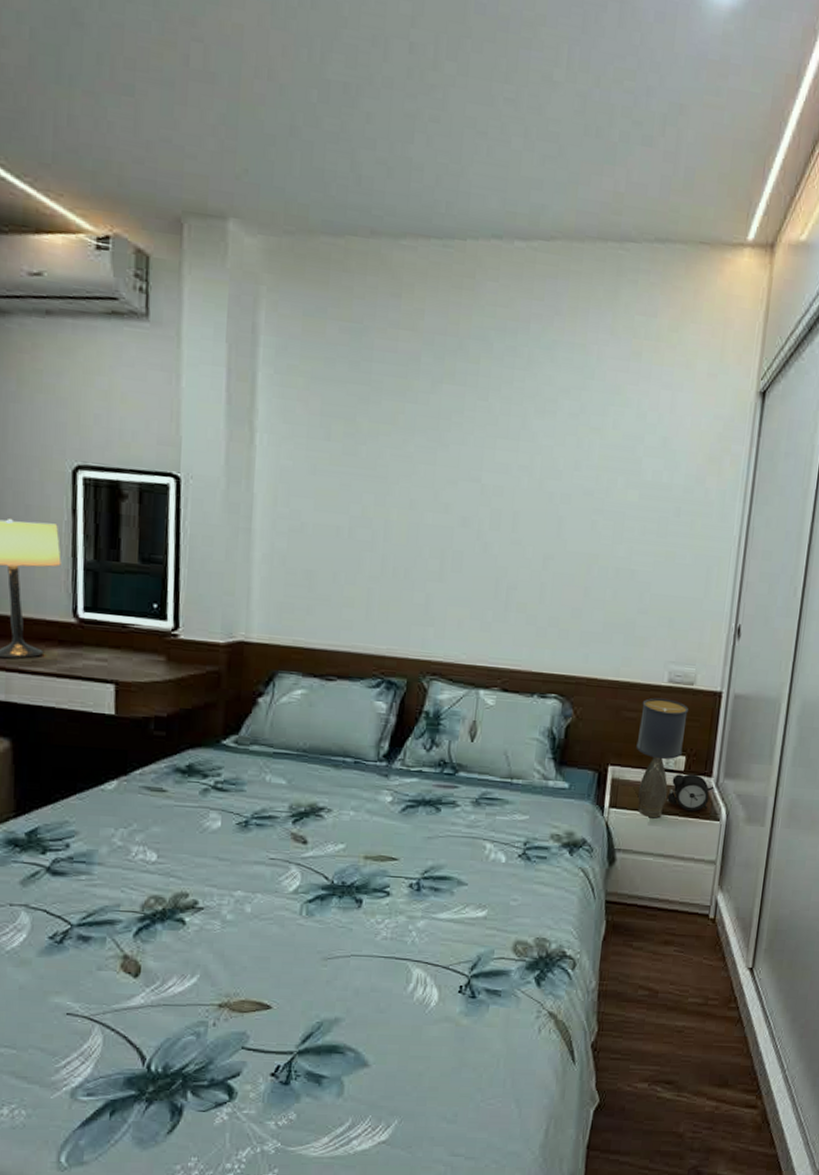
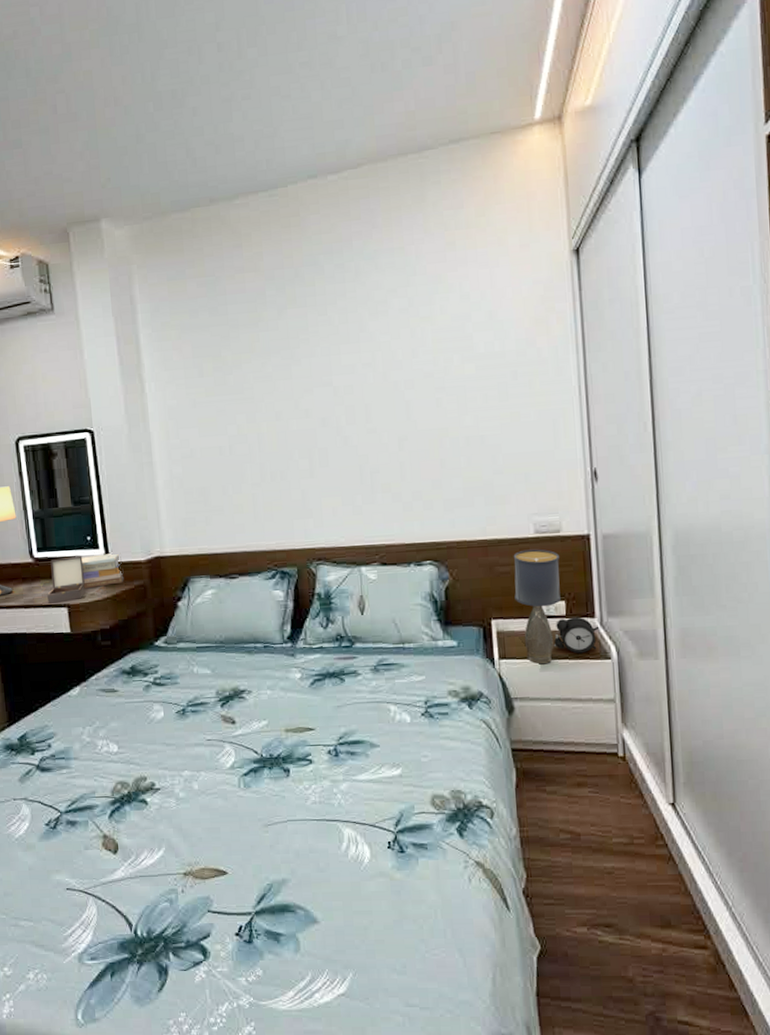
jewelry box: none [90,623,144,678] -> present [47,556,85,603]
books: none [140,627,195,666] -> present [81,552,124,589]

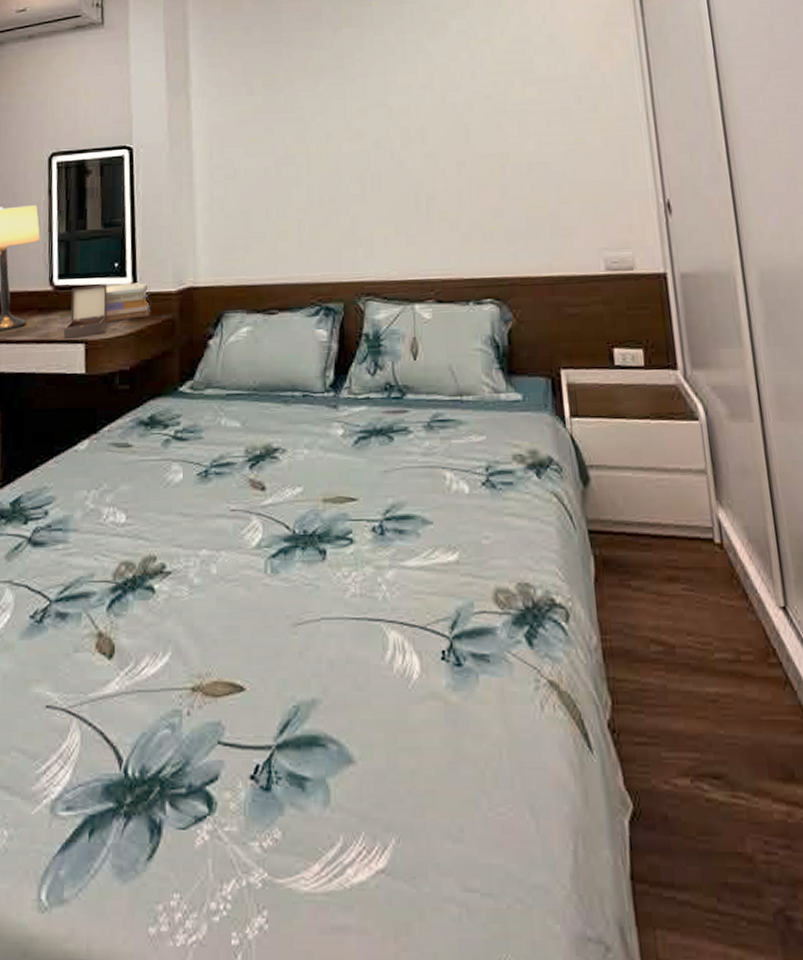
table lamp: present [513,549,561,665] -> none [583,288,638,425]
alarm clock: present [553,617,600,654] -> none [632,368,684,413]

